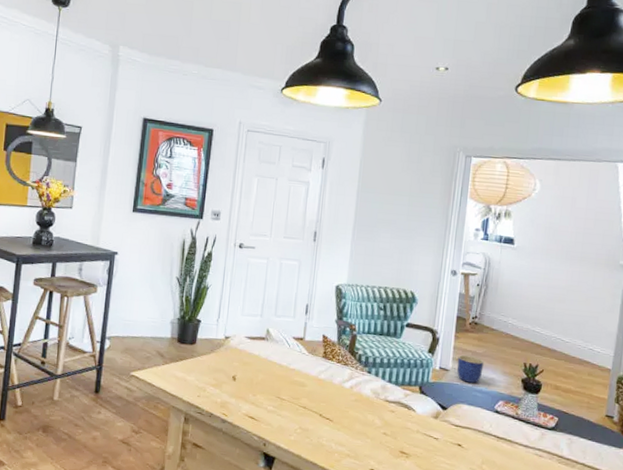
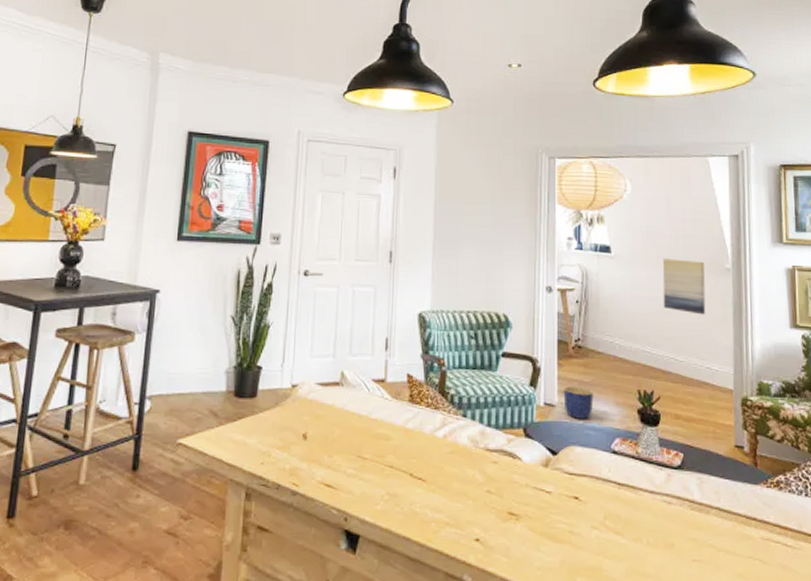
wall art: none [556,252,600,304] -> present [662,258,706,315]

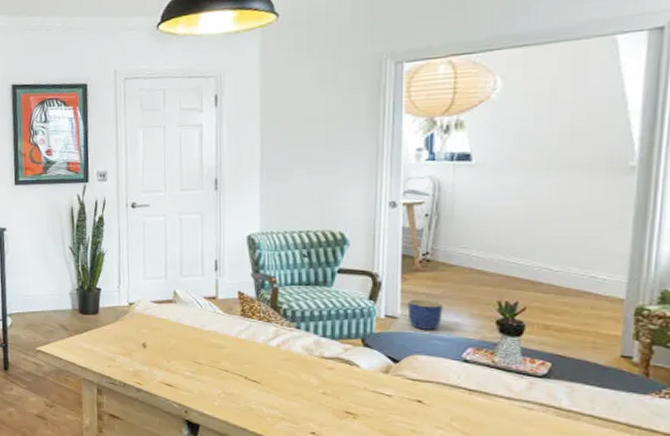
wall art: present [662,258,706,315] -> none [537,161,598,221]

